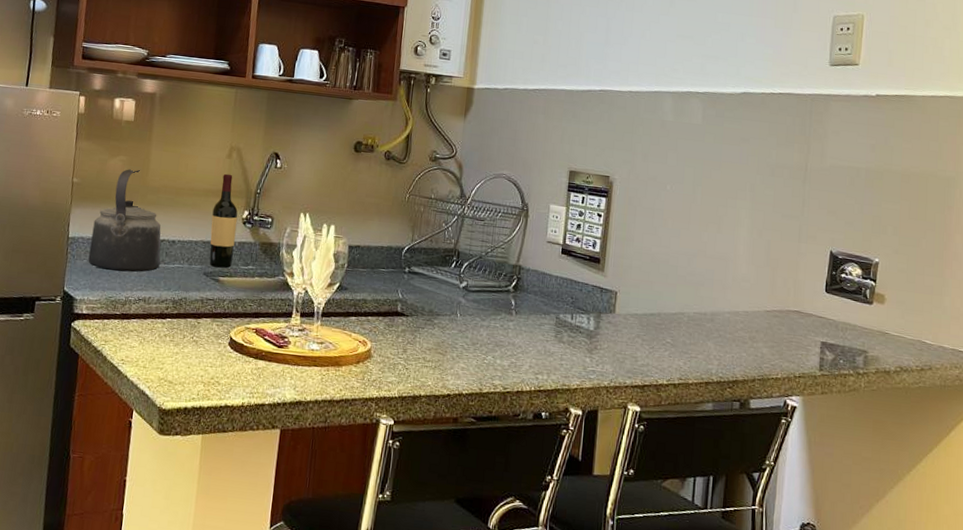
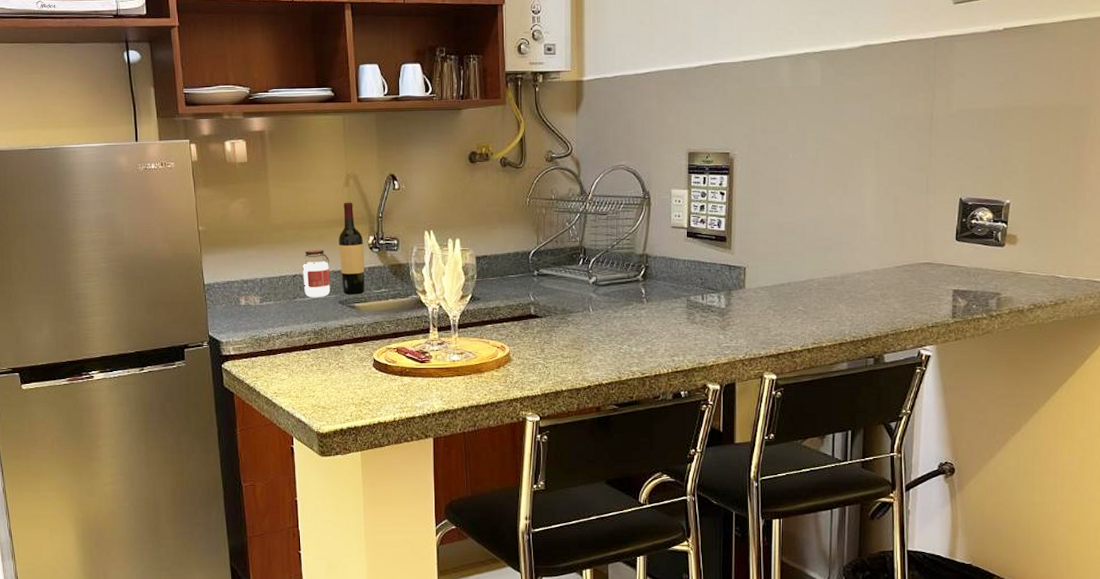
kettle: present [88,169,161,272] -> none [226,209,296,310]
jar: none [169,216,201,266] -> present [303,249,331,297]

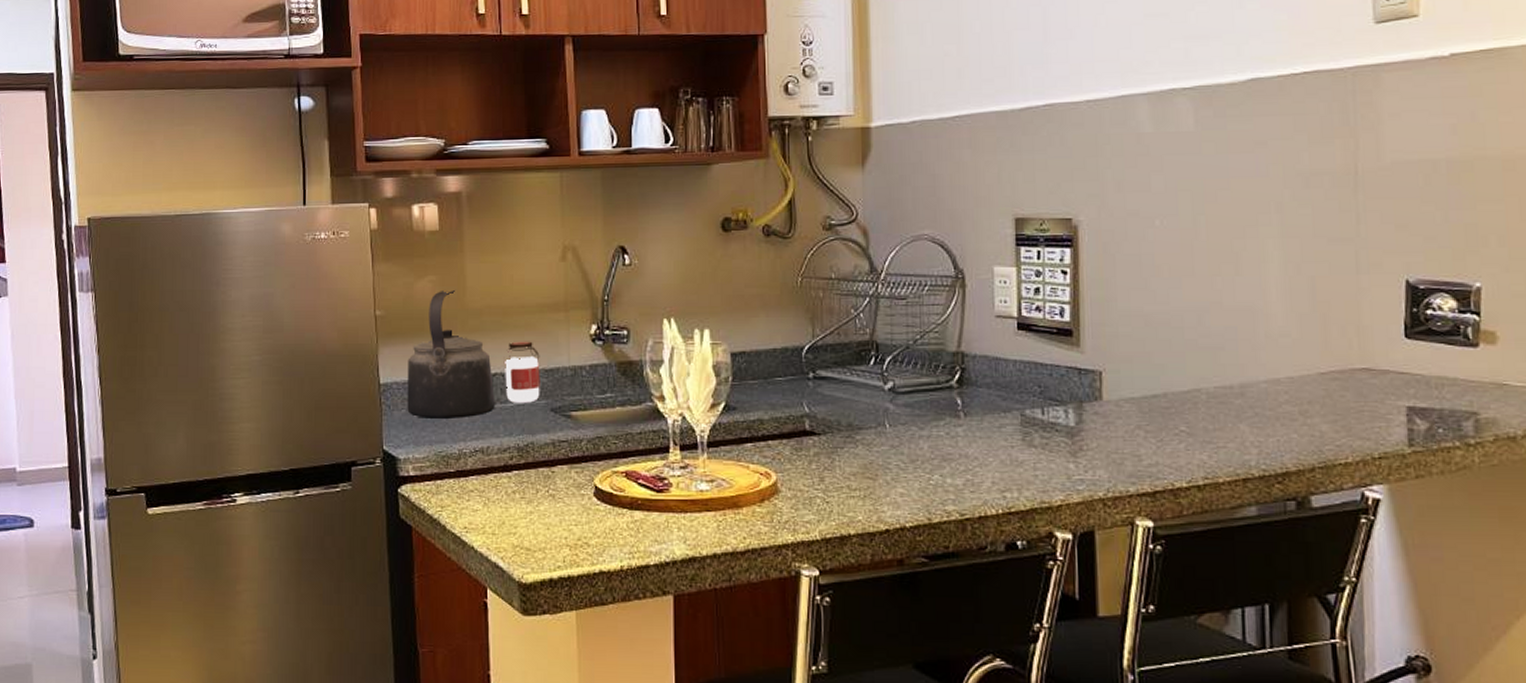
kettle: none [226,209,296,310] -> present [407,289,495,418]
wine bottle: present [338,202,365,296] -> none [551,281,585,401]

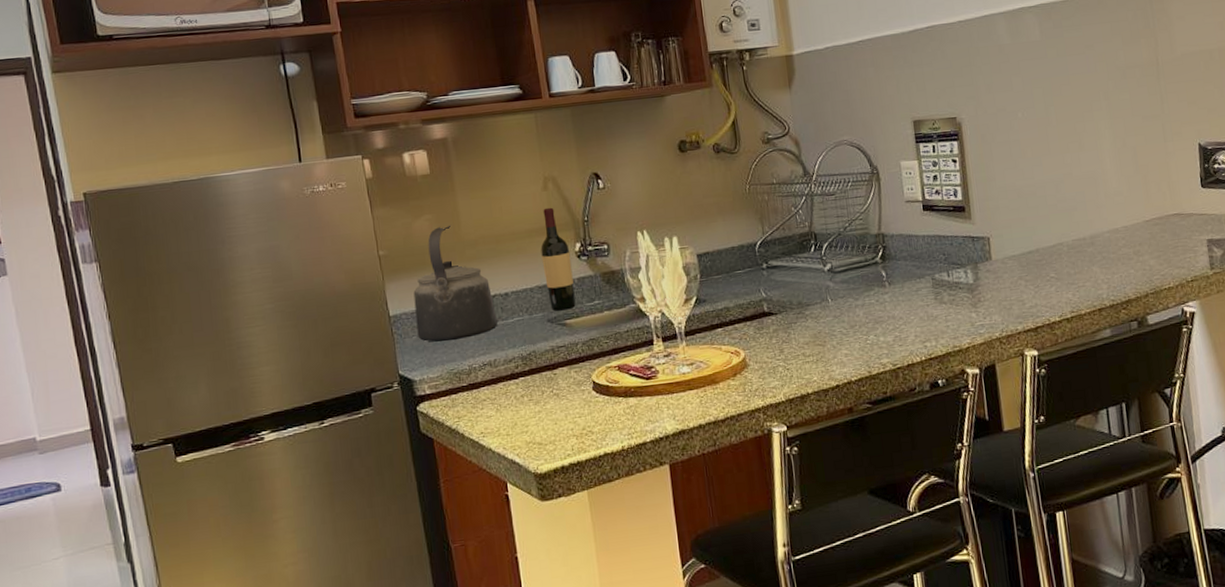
jar: present [505,341,540,403] -> none [502,263,537,319]
wine bottle: none [551,281,585,401] -> present [540,207,576,312]

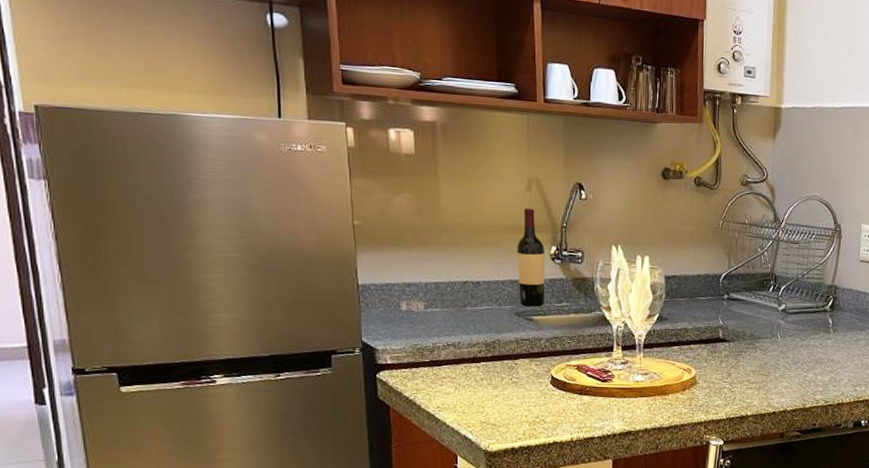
kettle: present [413,224,498,342] -> none [385,207,466,318]

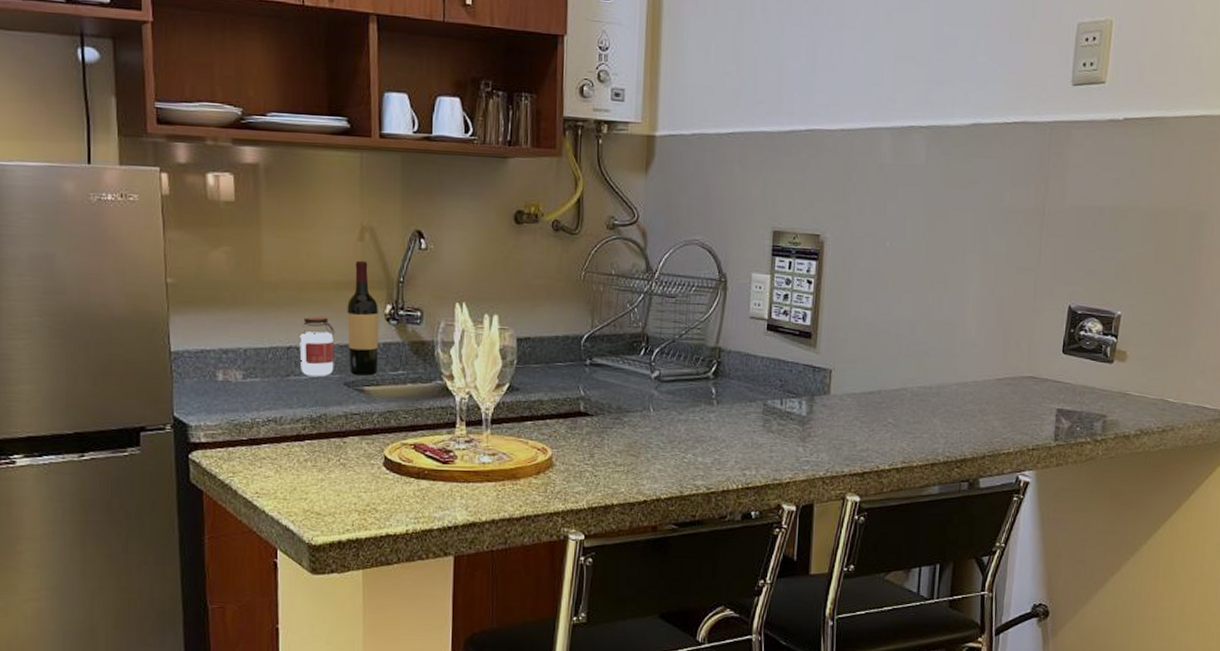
jar: none [475,255,507,307] -> present [299,316,335,376]

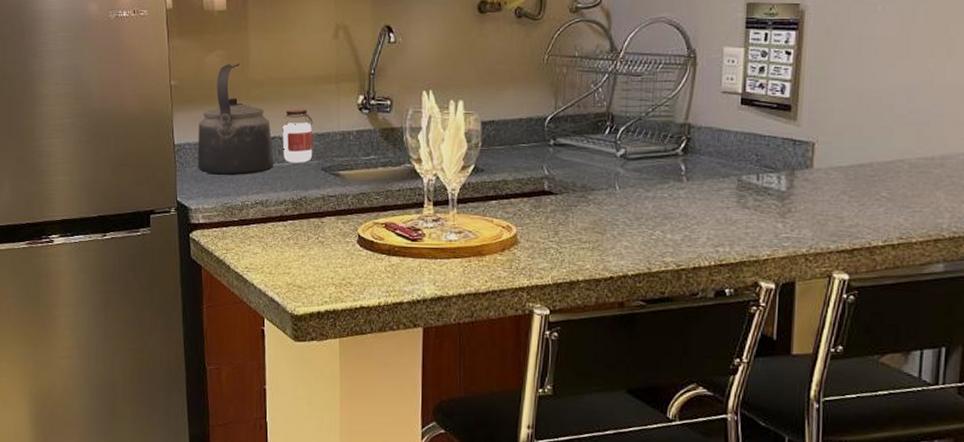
kettle: none [199,261,289,389] -> present [198,63,274,175]
wine bottle: present [347,260,379,377] -> none [323,56,353,162]

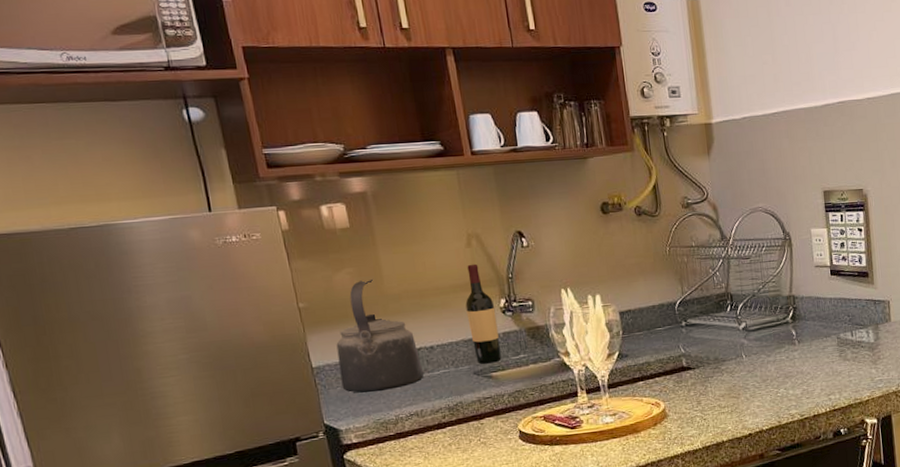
jar: present [282,109,313,163] -> none [427,317,463,371]
wine bottle: none [323,56,353,162] -> present [465,263,502,365]

